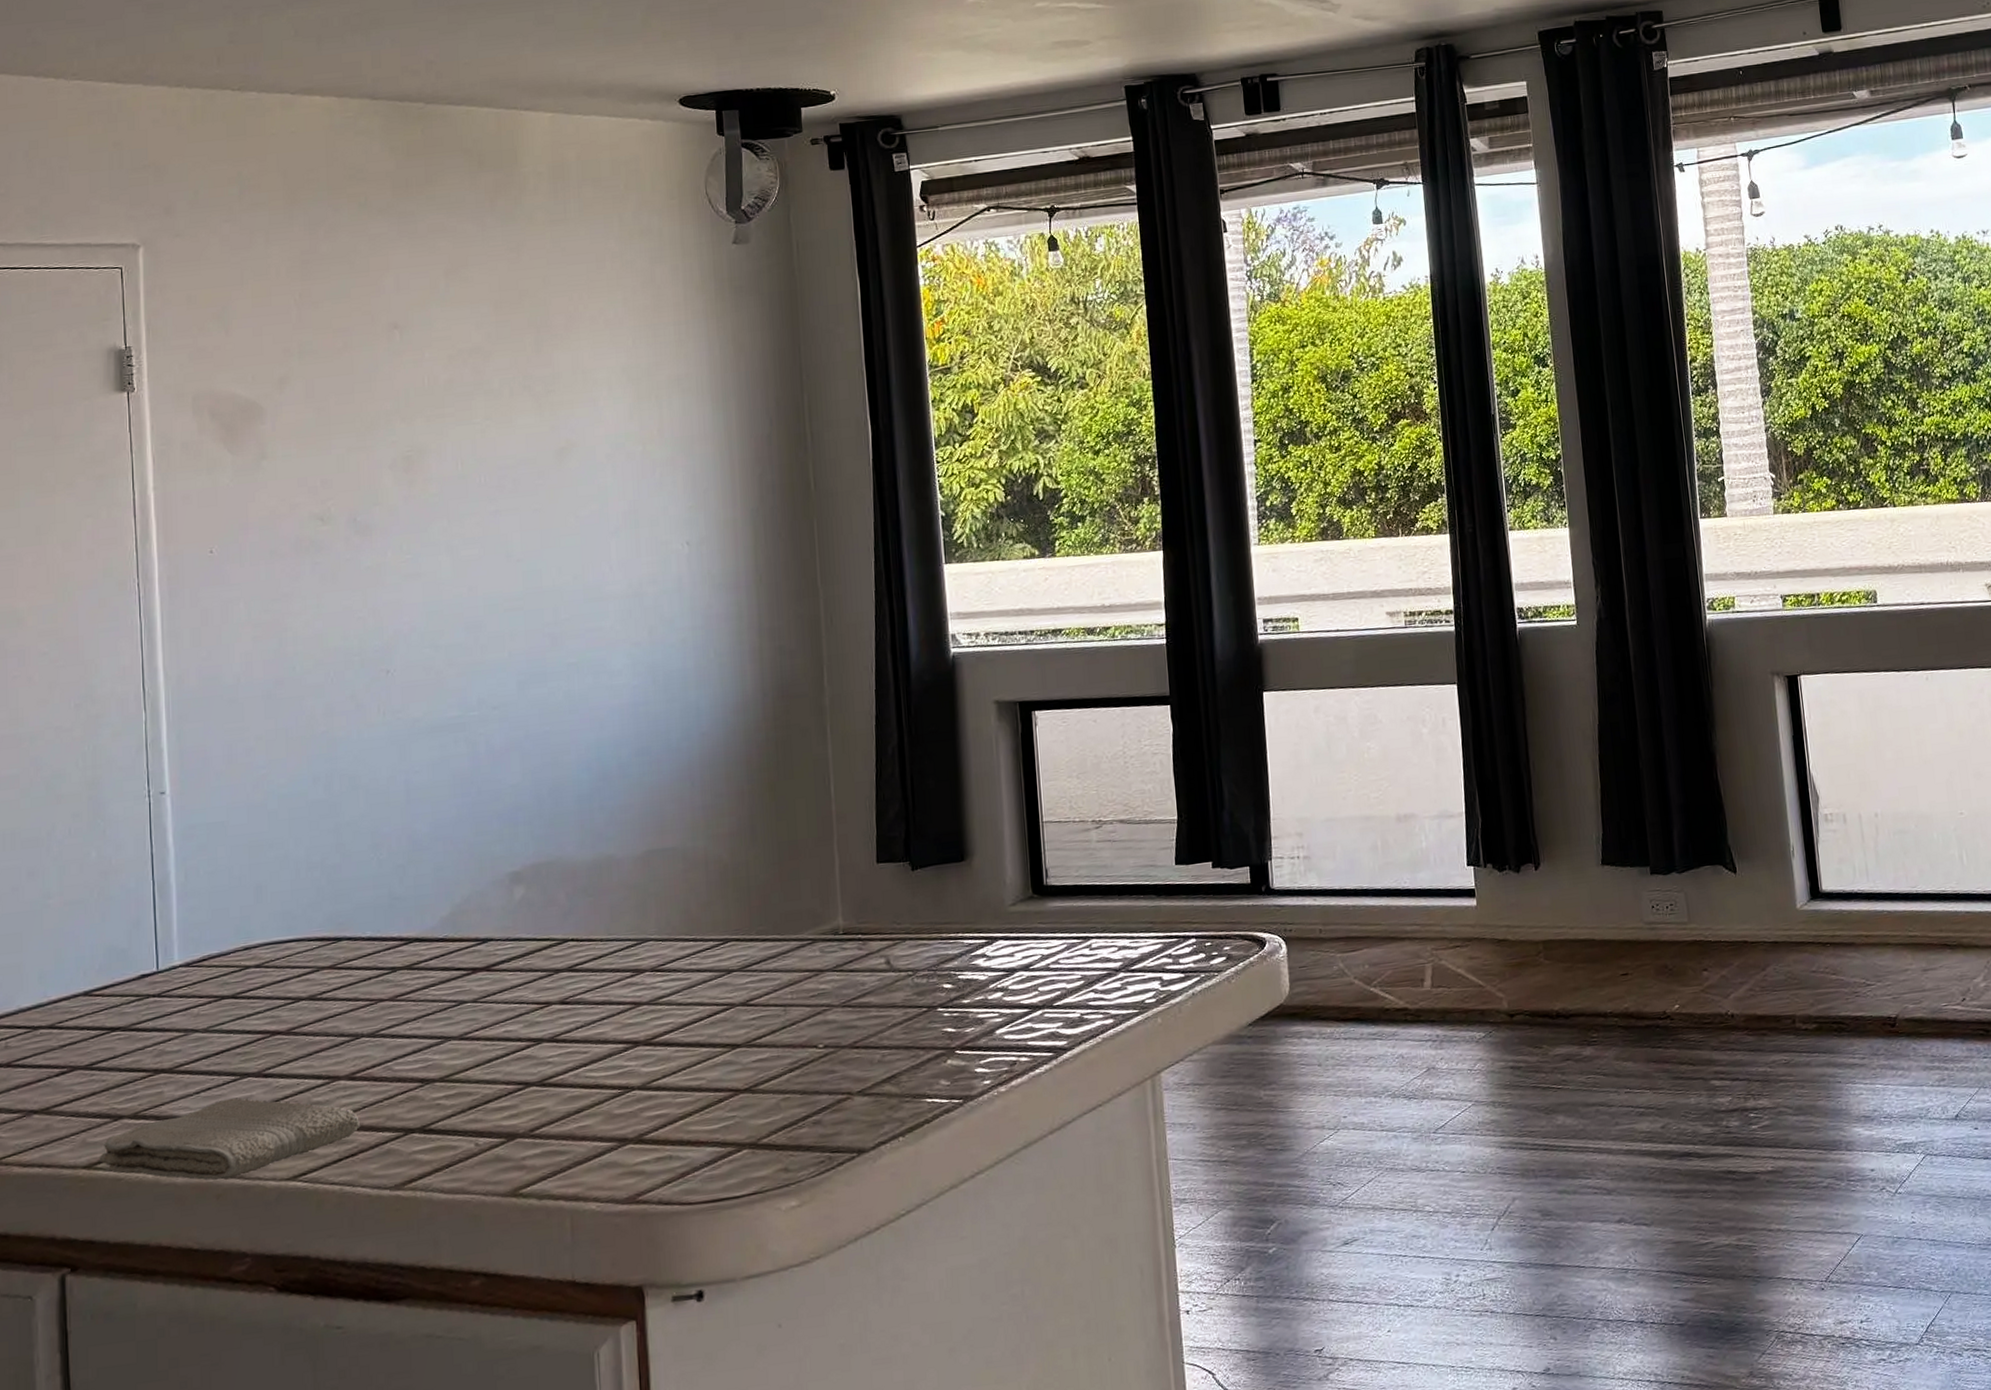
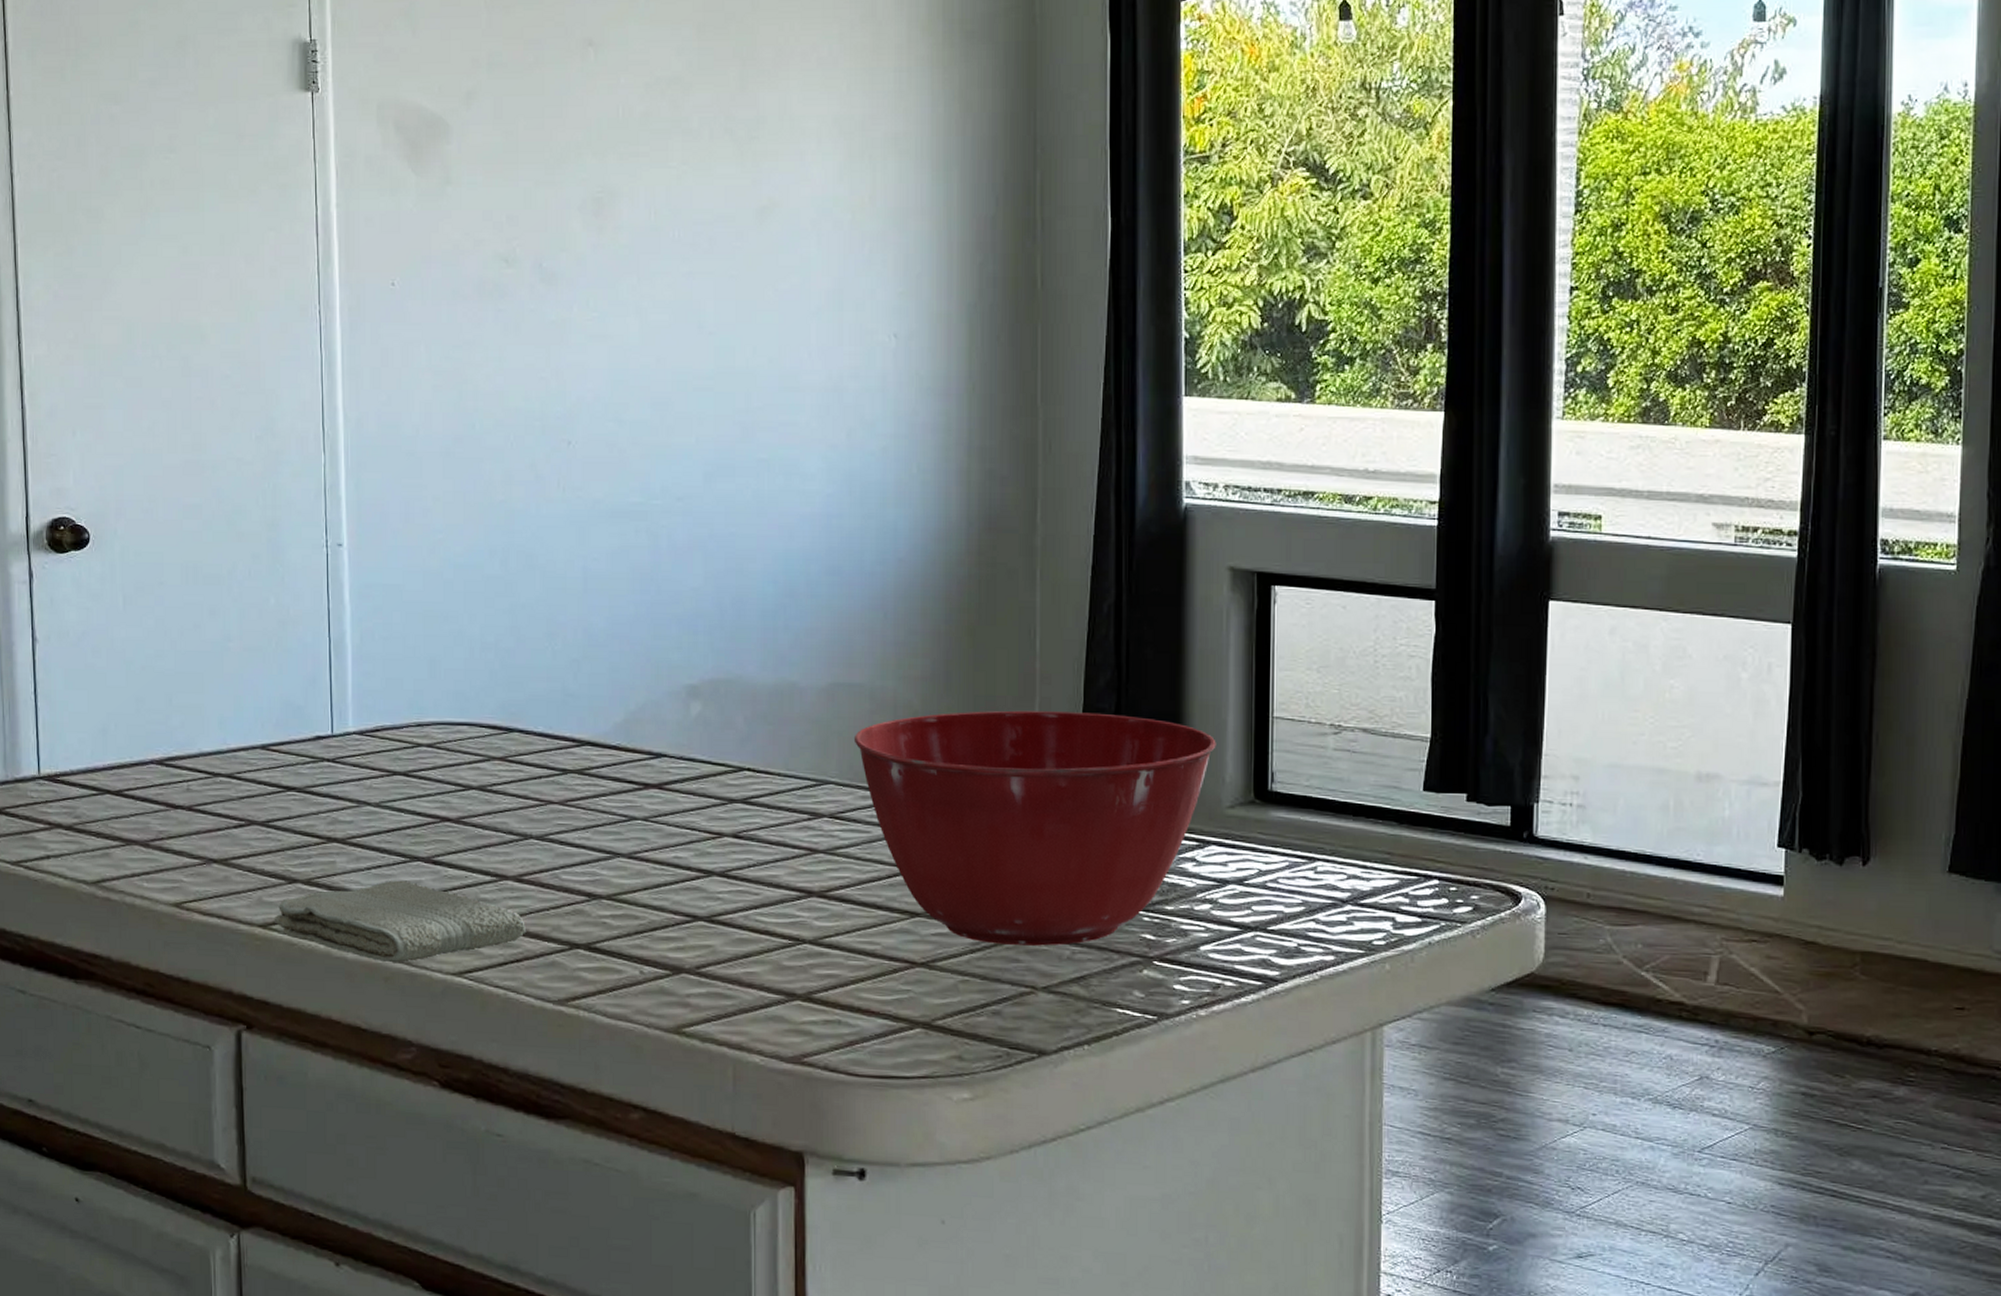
mixing bowl: none [669,839,996,1061] -> present [853,710,1216,946]

